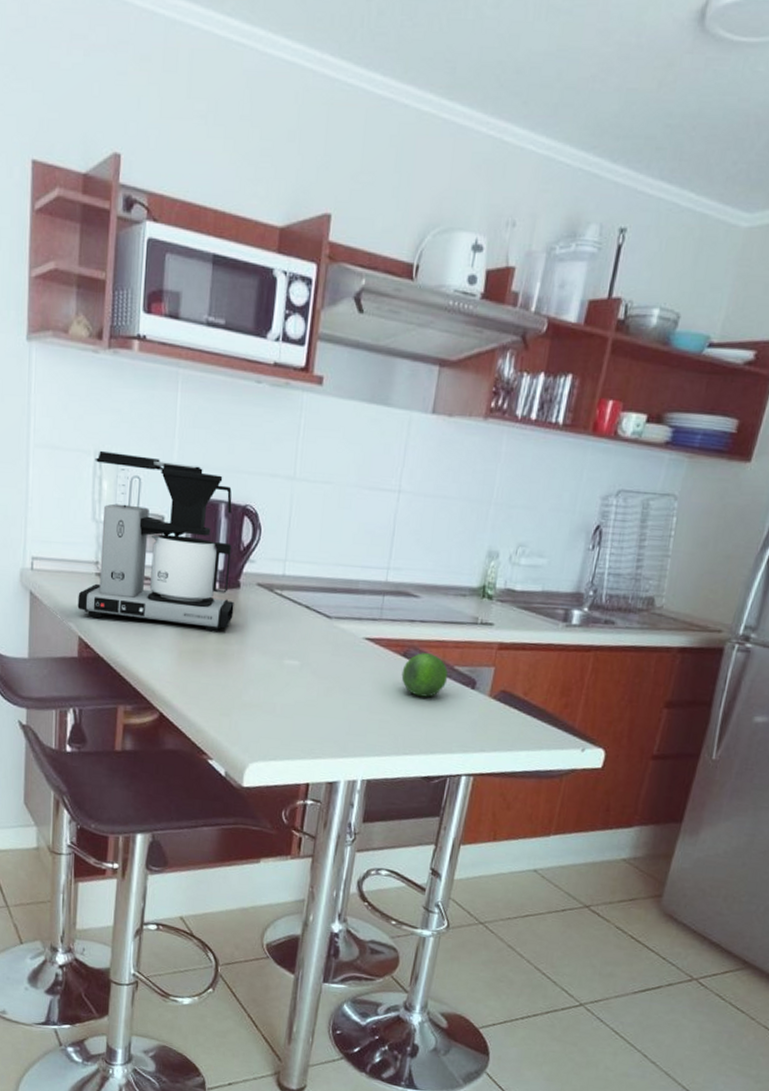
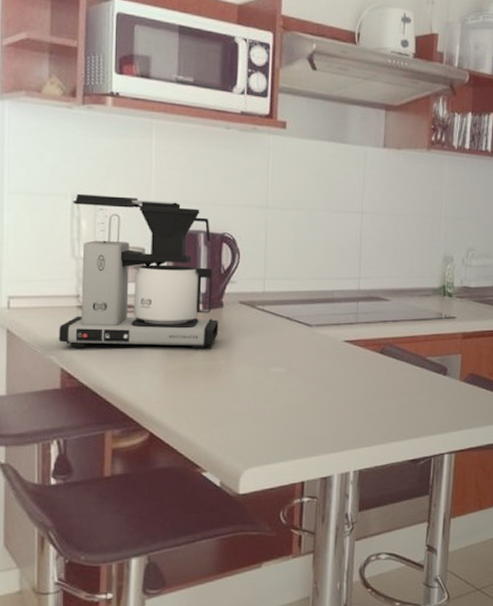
fruit: present [401,653,448,698] -> none [381,348,422,388]

